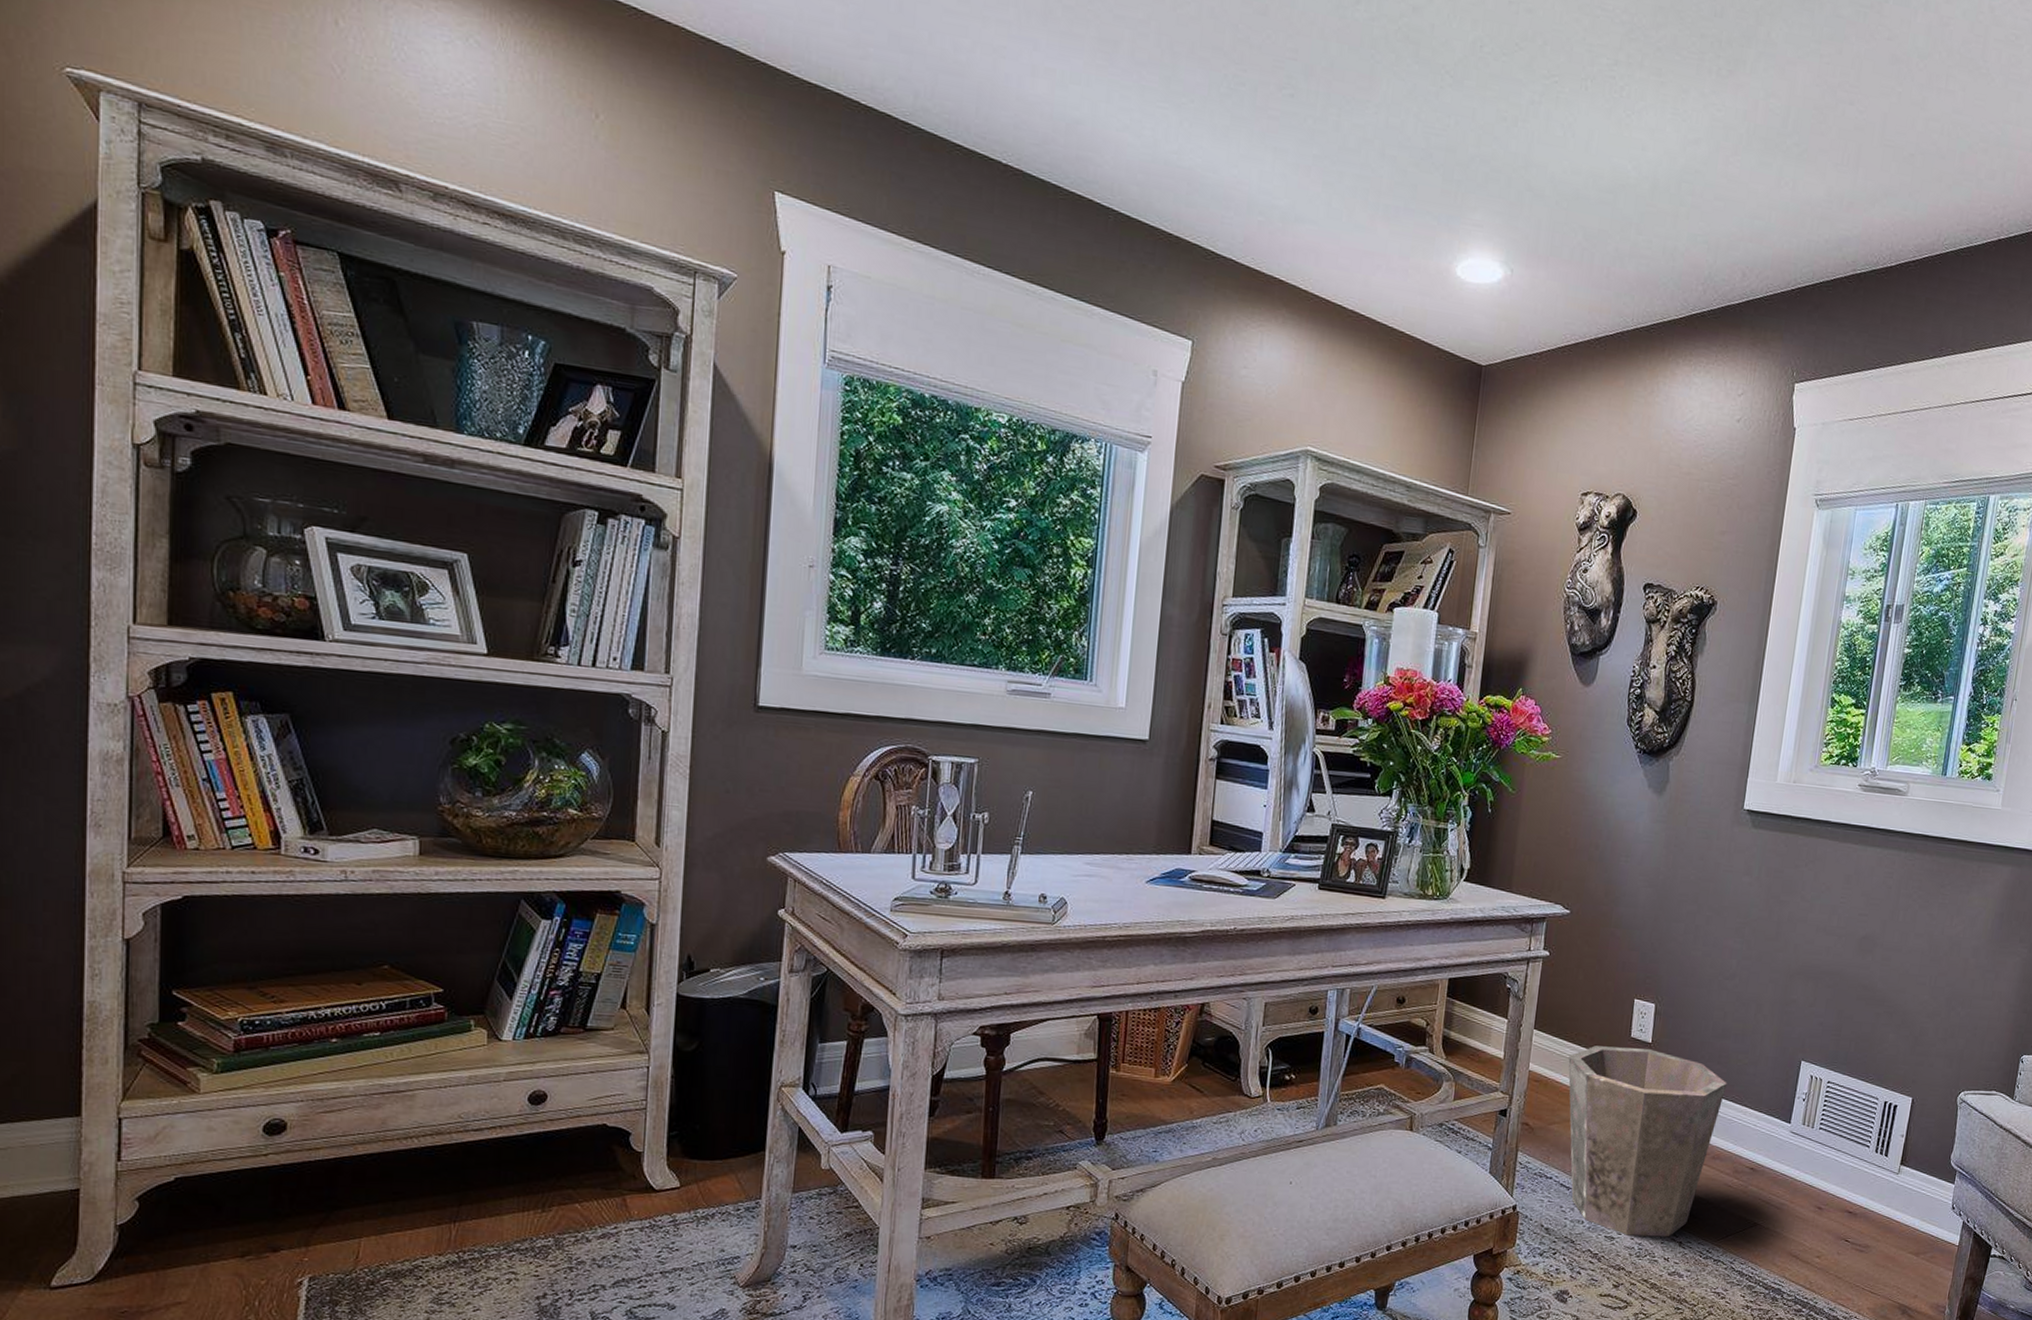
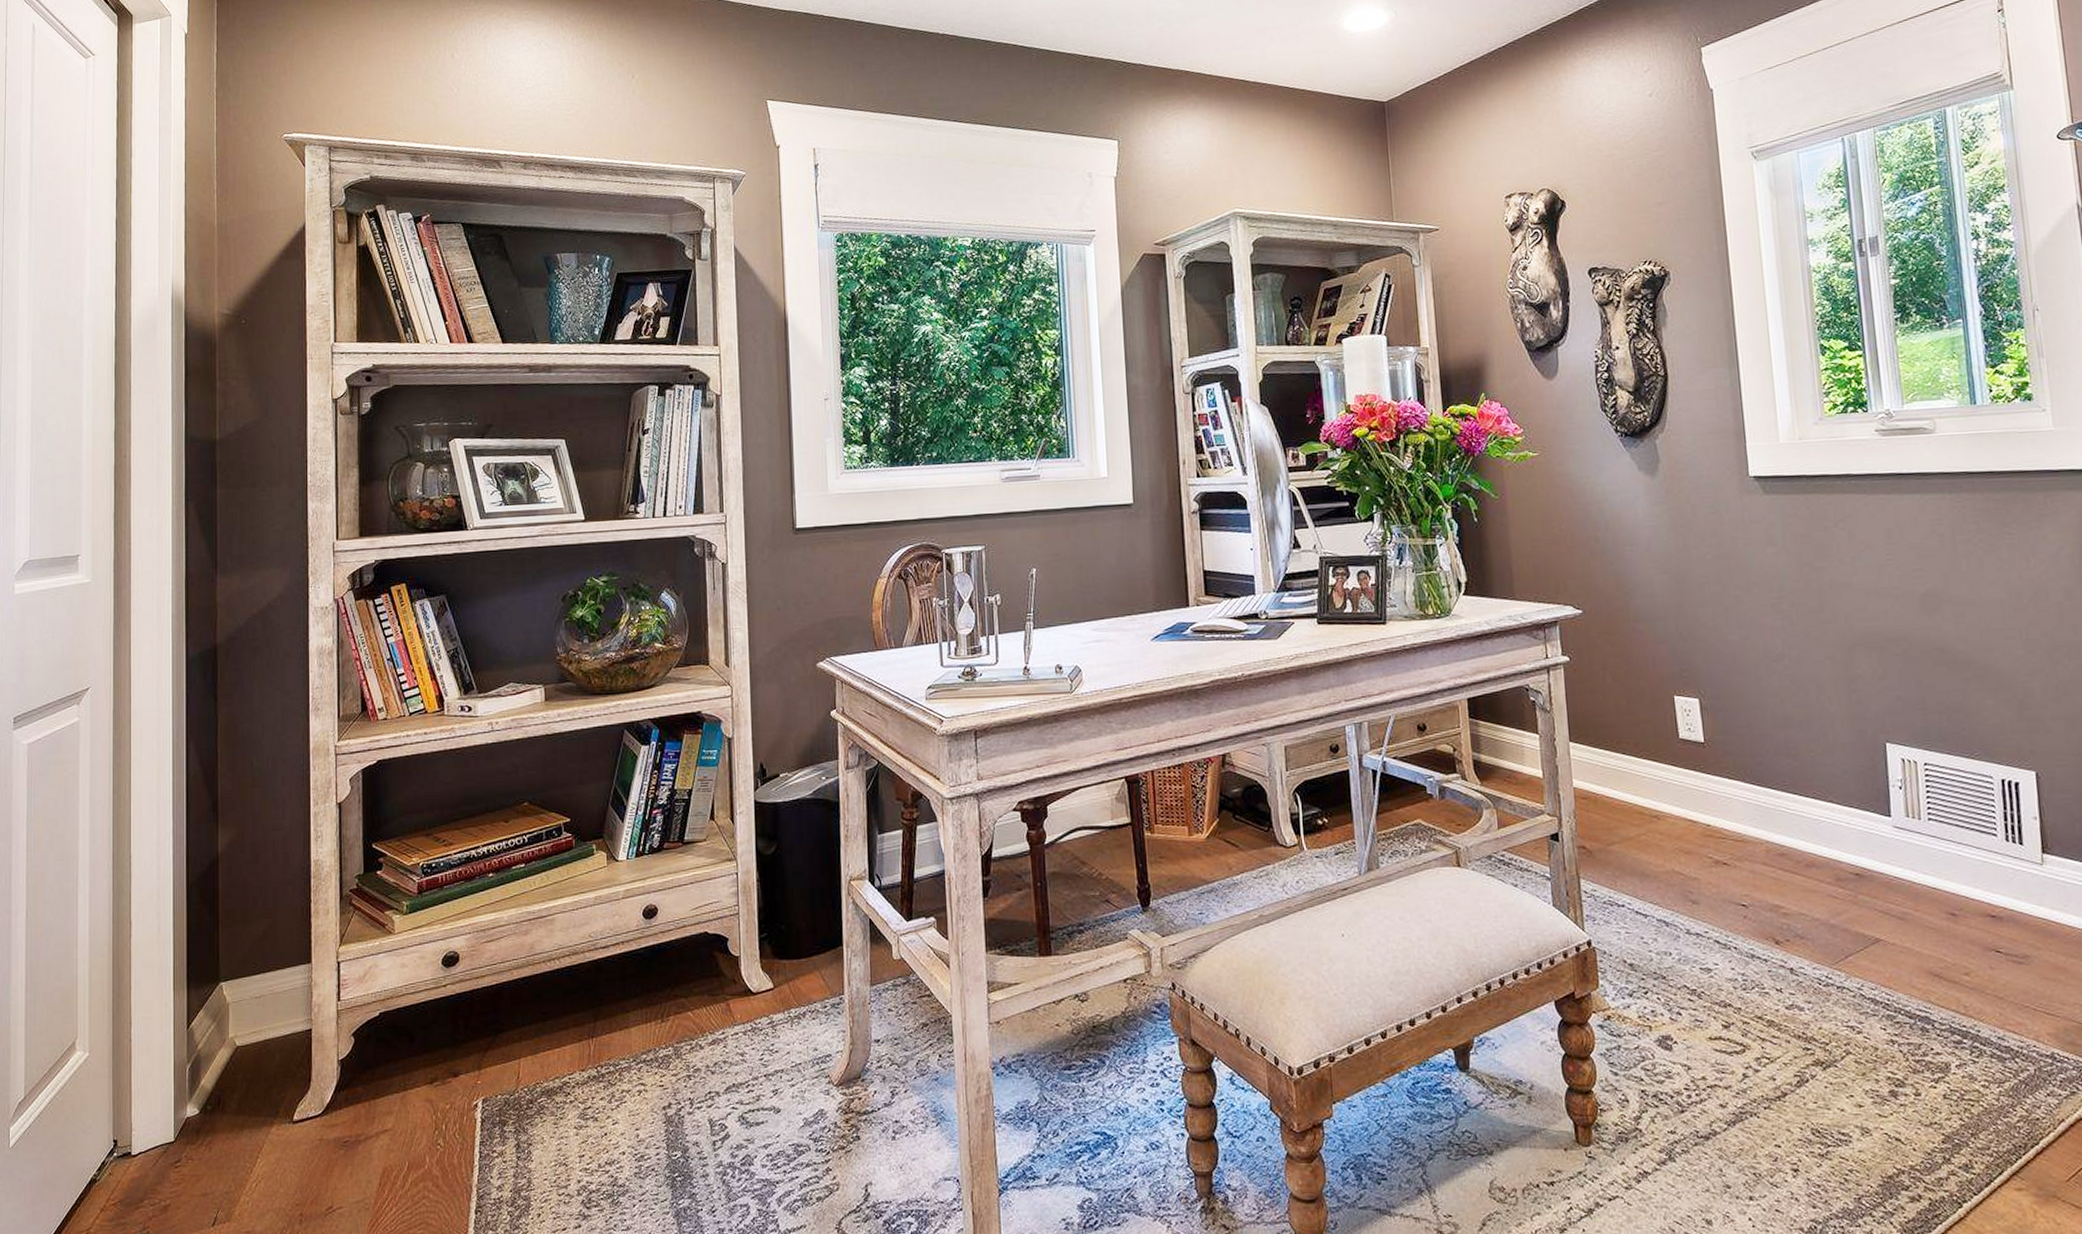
waste bin: present [1568,1045,1727,1237] -> none [1614,749,1804,966]

